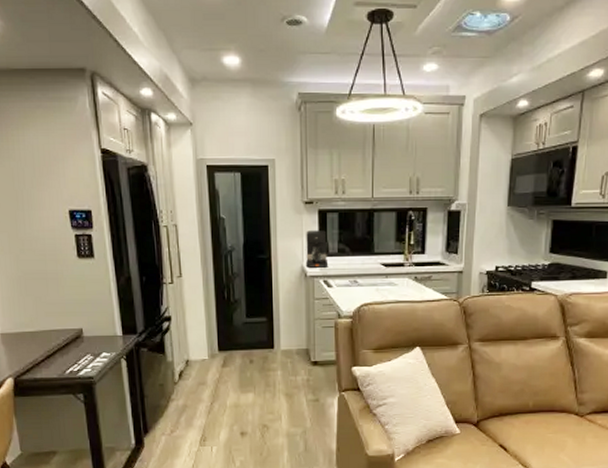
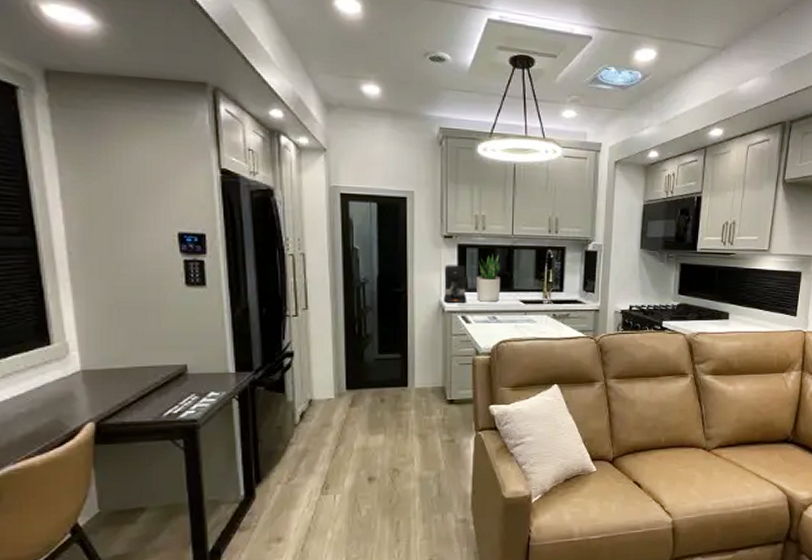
planter: none [338,218,362,266] -> present [477,254,501,302]

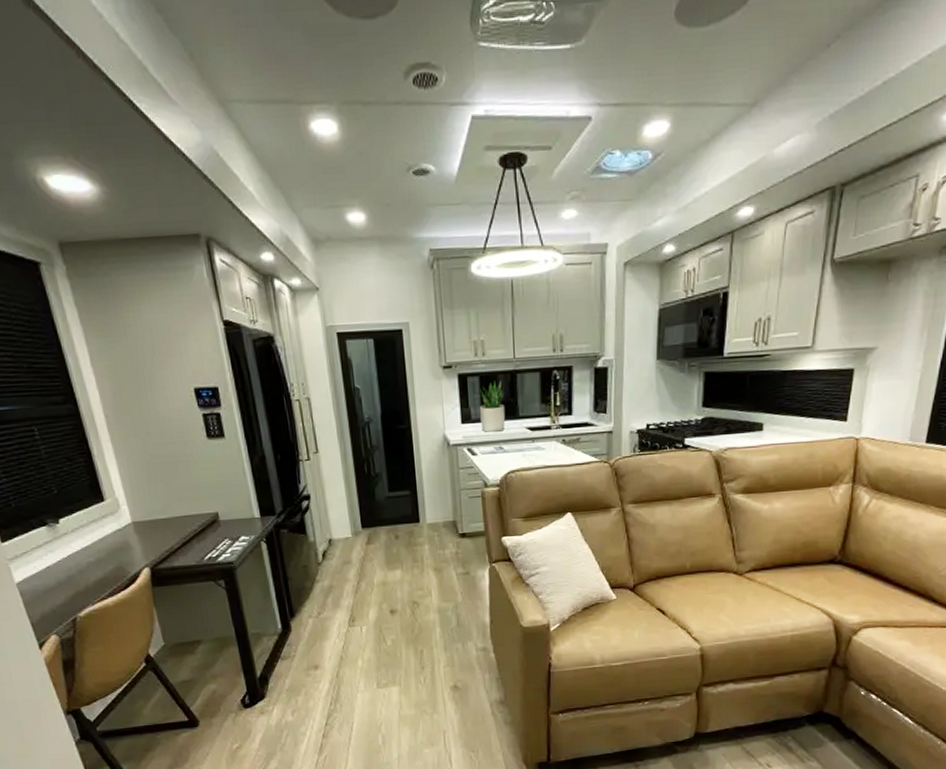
coffee maker: present [444,265,466,303] -> none [446,395,471,436]

